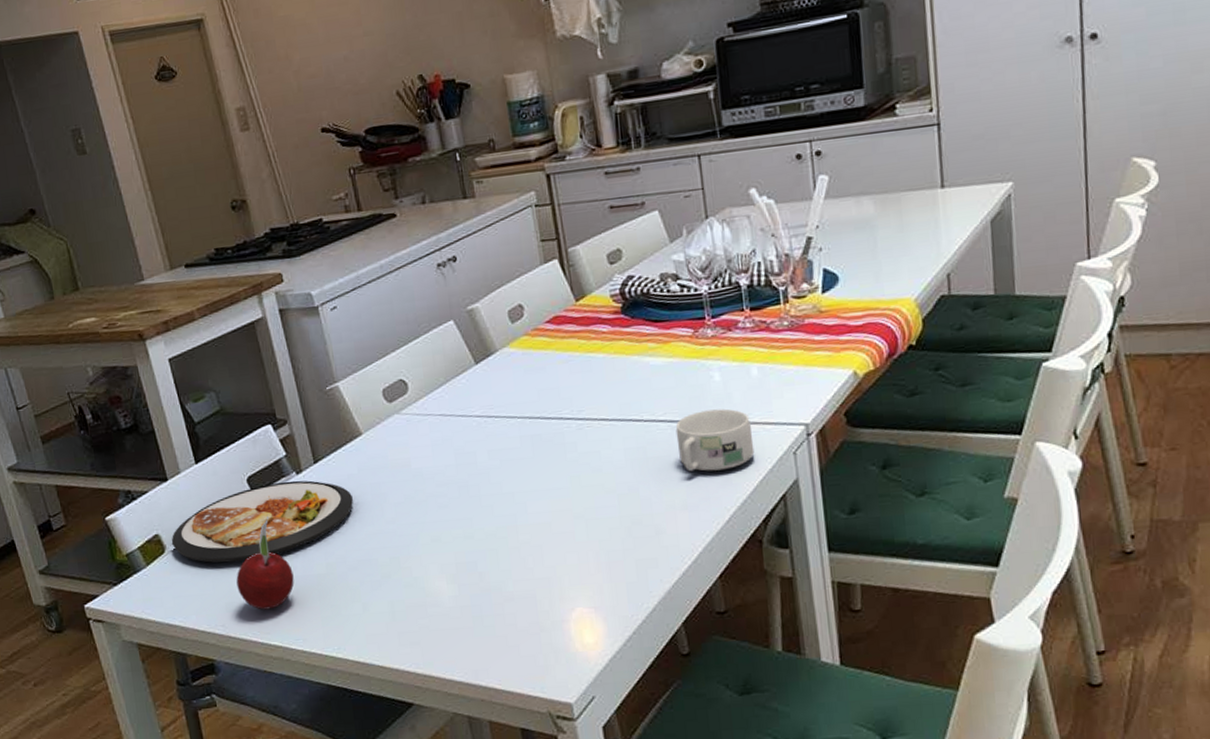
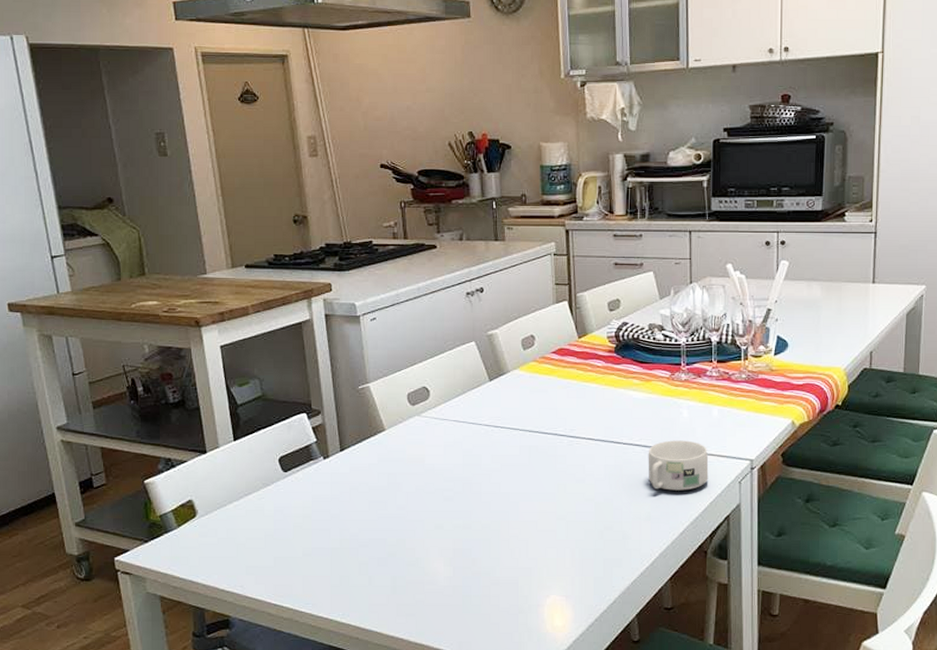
dish: present [171,480,353,563] -> none [203,464,371,531]
fruit: present [236,515,295,610] -> none [259,492,310,575]

